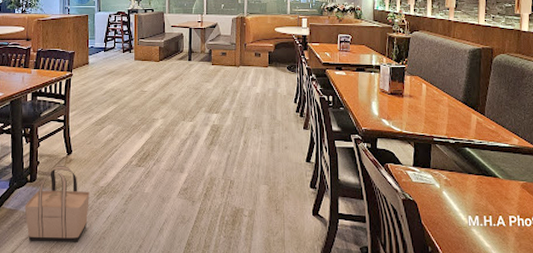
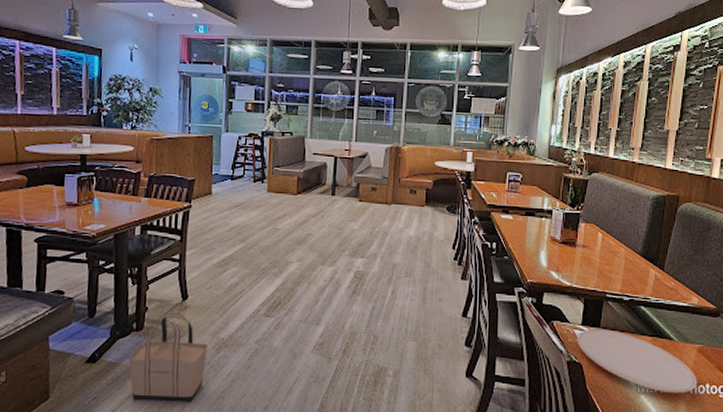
plate: none [410,169,524,227] -> present [577,329,697,394]

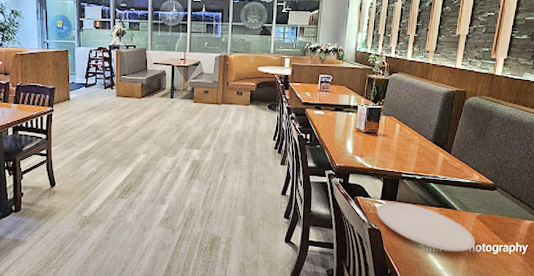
shopping bag: present [128,313,208,402] -> none [10,197,74,266]

